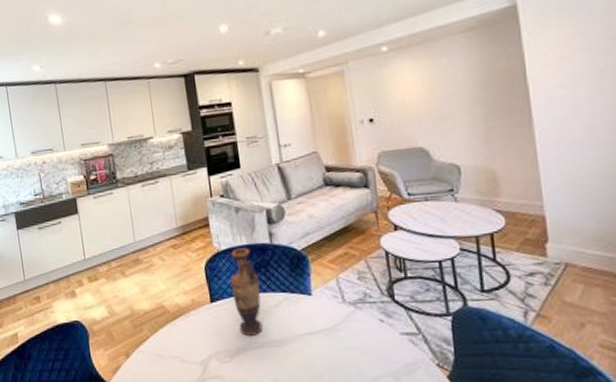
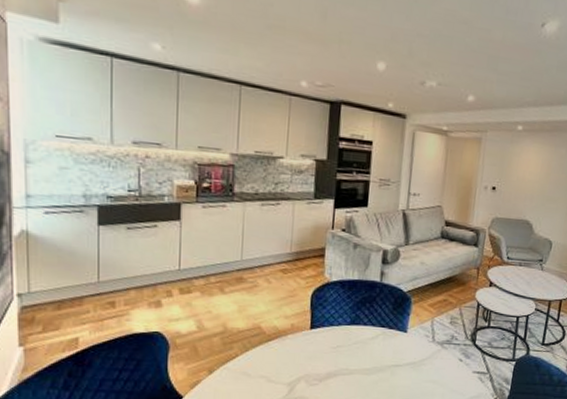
vase: present [229,248,263,336] -> none [333,281,363,363]

